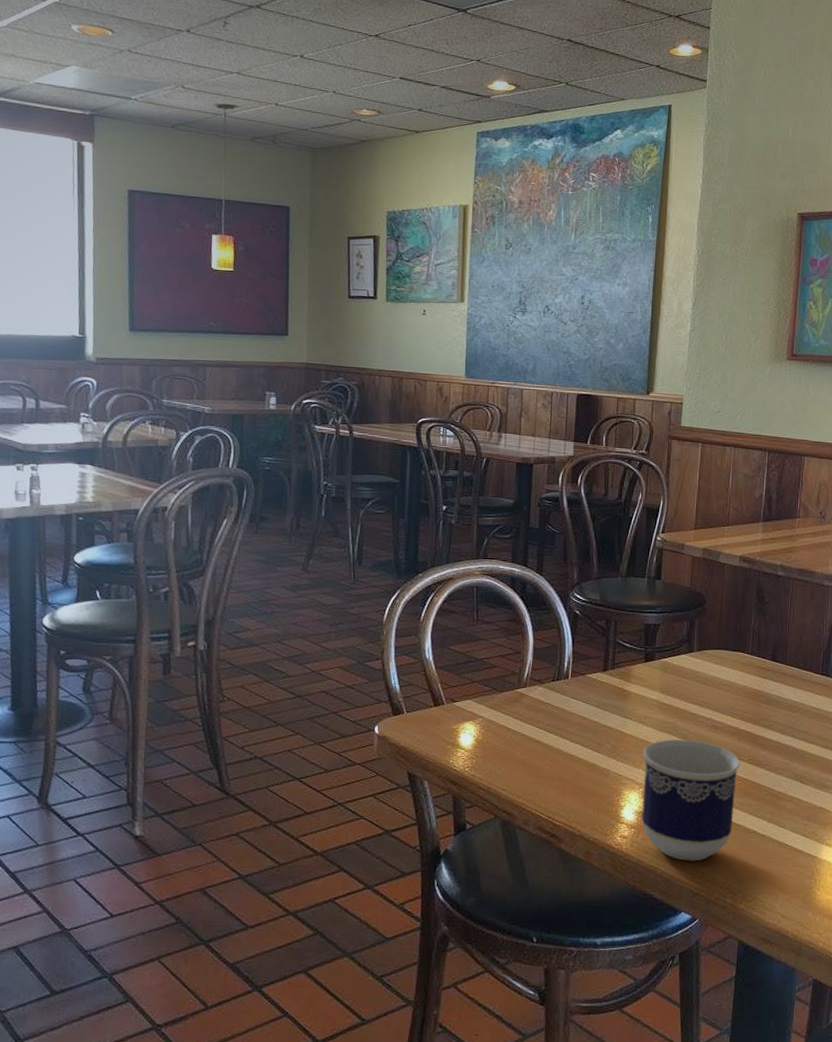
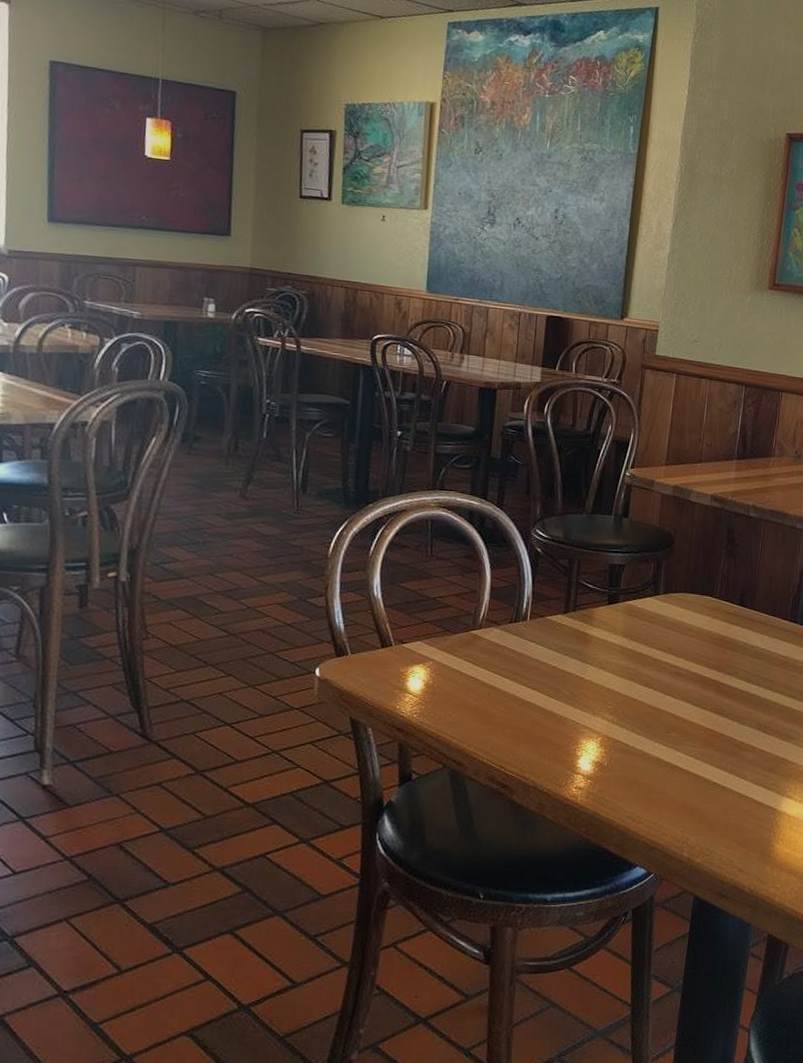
cup: present [642,739,740,861] -> none [599,686,703,814]

